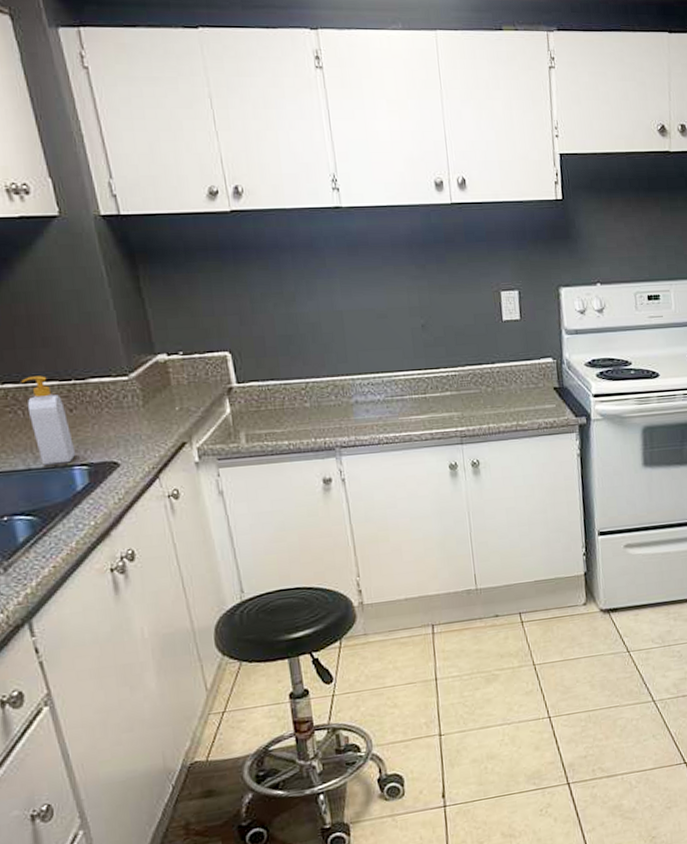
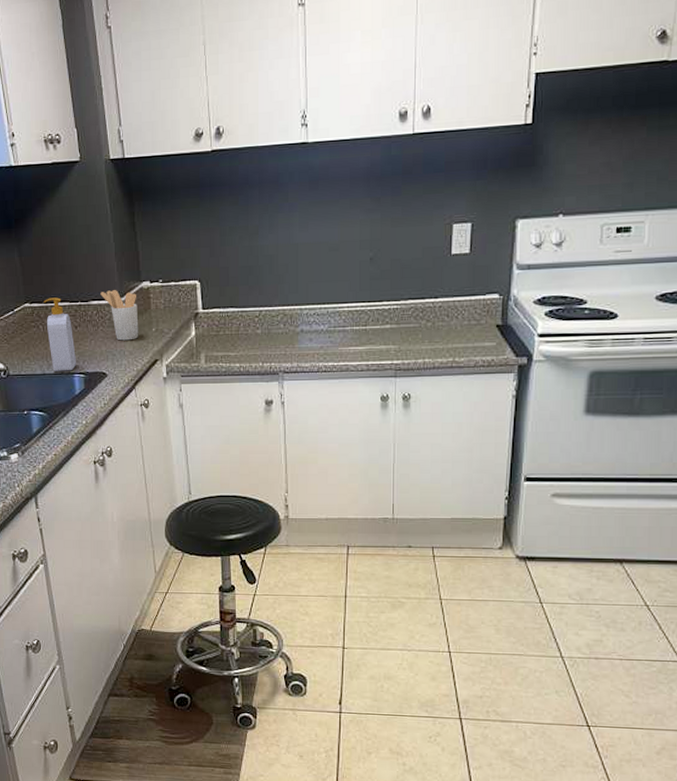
utensil holder: none [101,365,158,424] -> present [100,290,139,341]

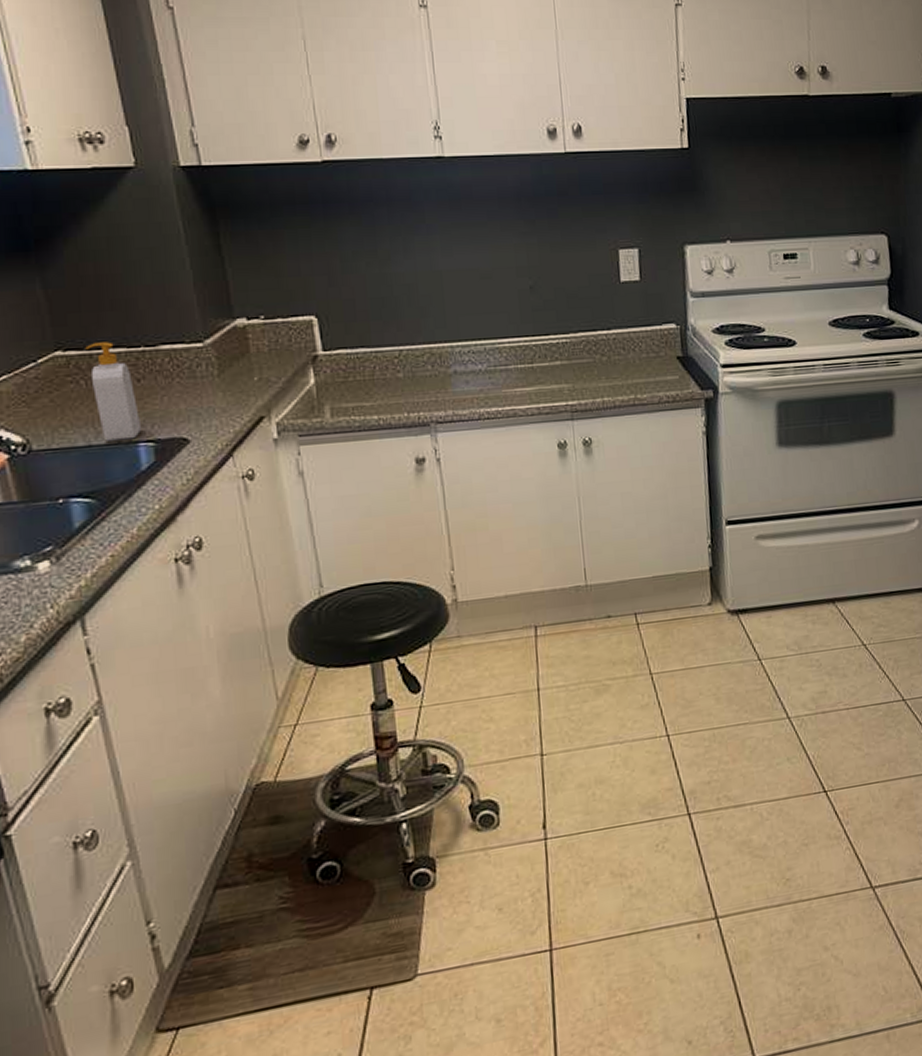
utensil holder: present [100,290,139,341] -> none [174,330,235,395]

